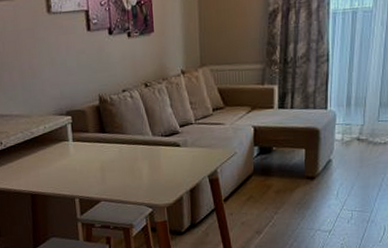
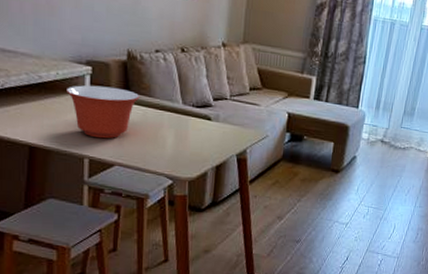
mixing bowl: none [54,131,115,179] -> present [67,85,140,139]

